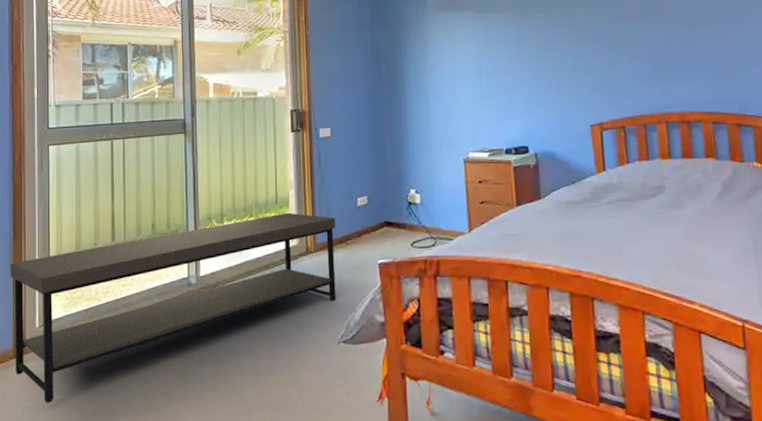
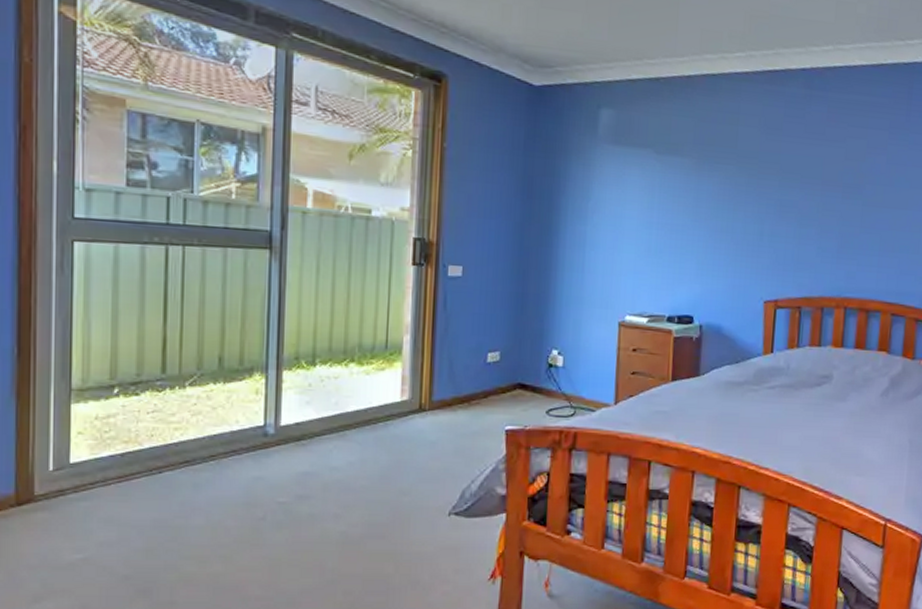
storage bench: present [10,212,336,404] -> none [12,361,459,564]

